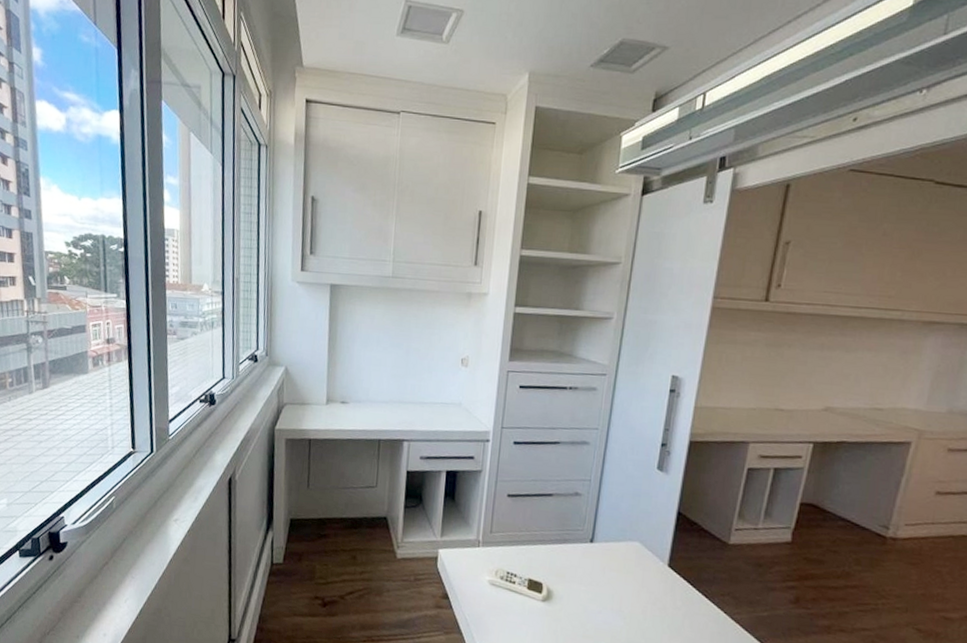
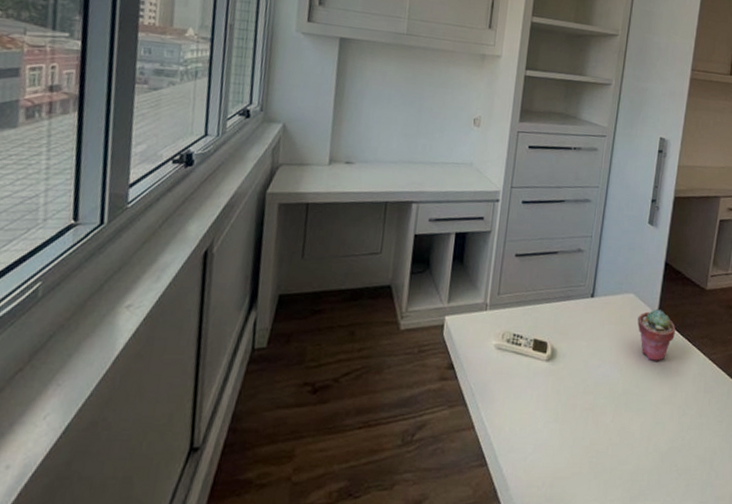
potted succulent: none [643,560,689,615] -> present [637,309,675,362]

